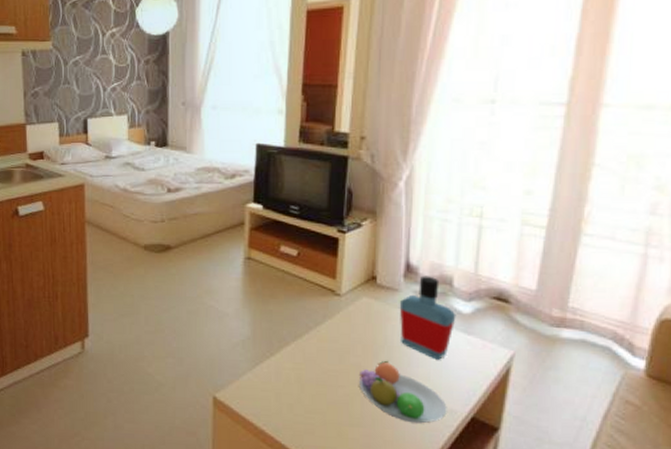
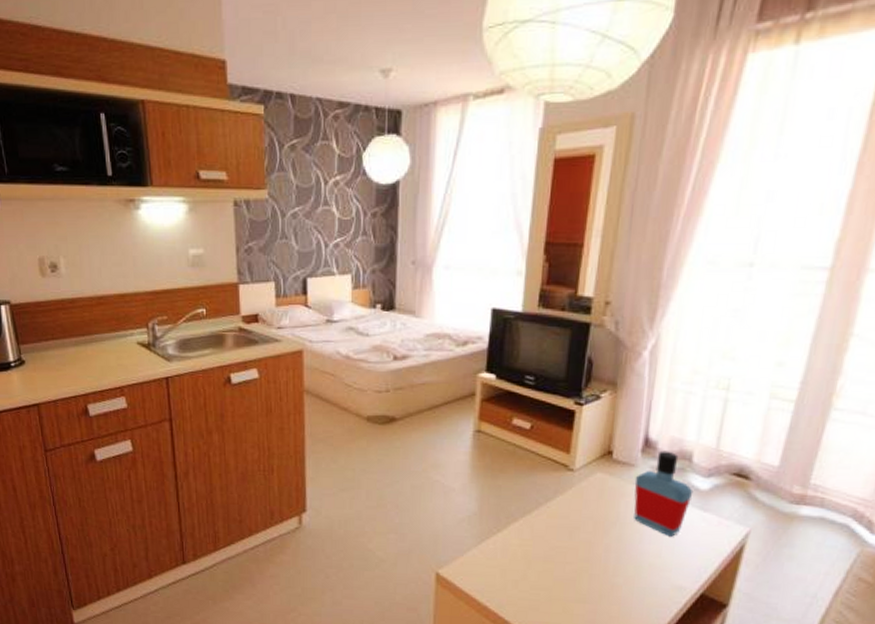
fruit bowl: present [359,360,447,424] -> none [588,537,677,600]

